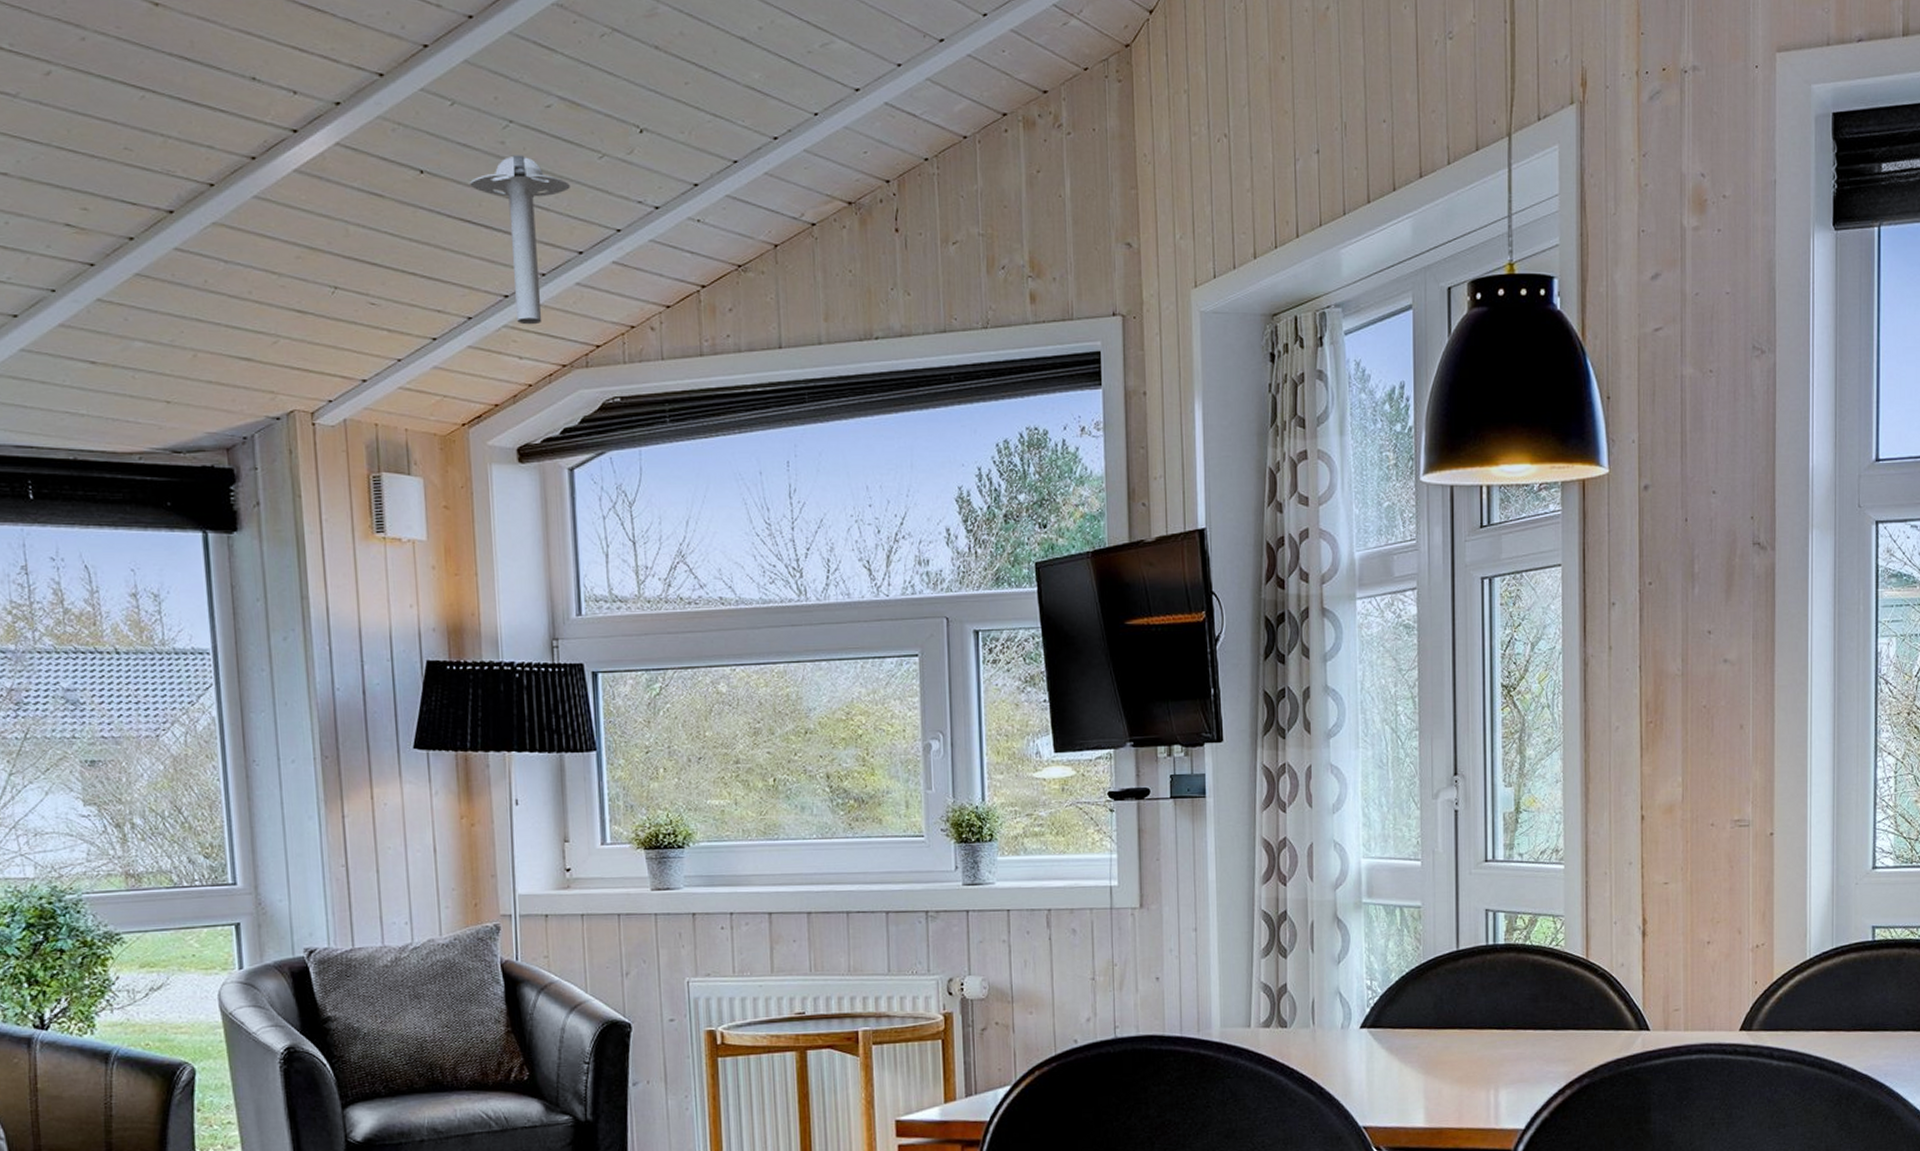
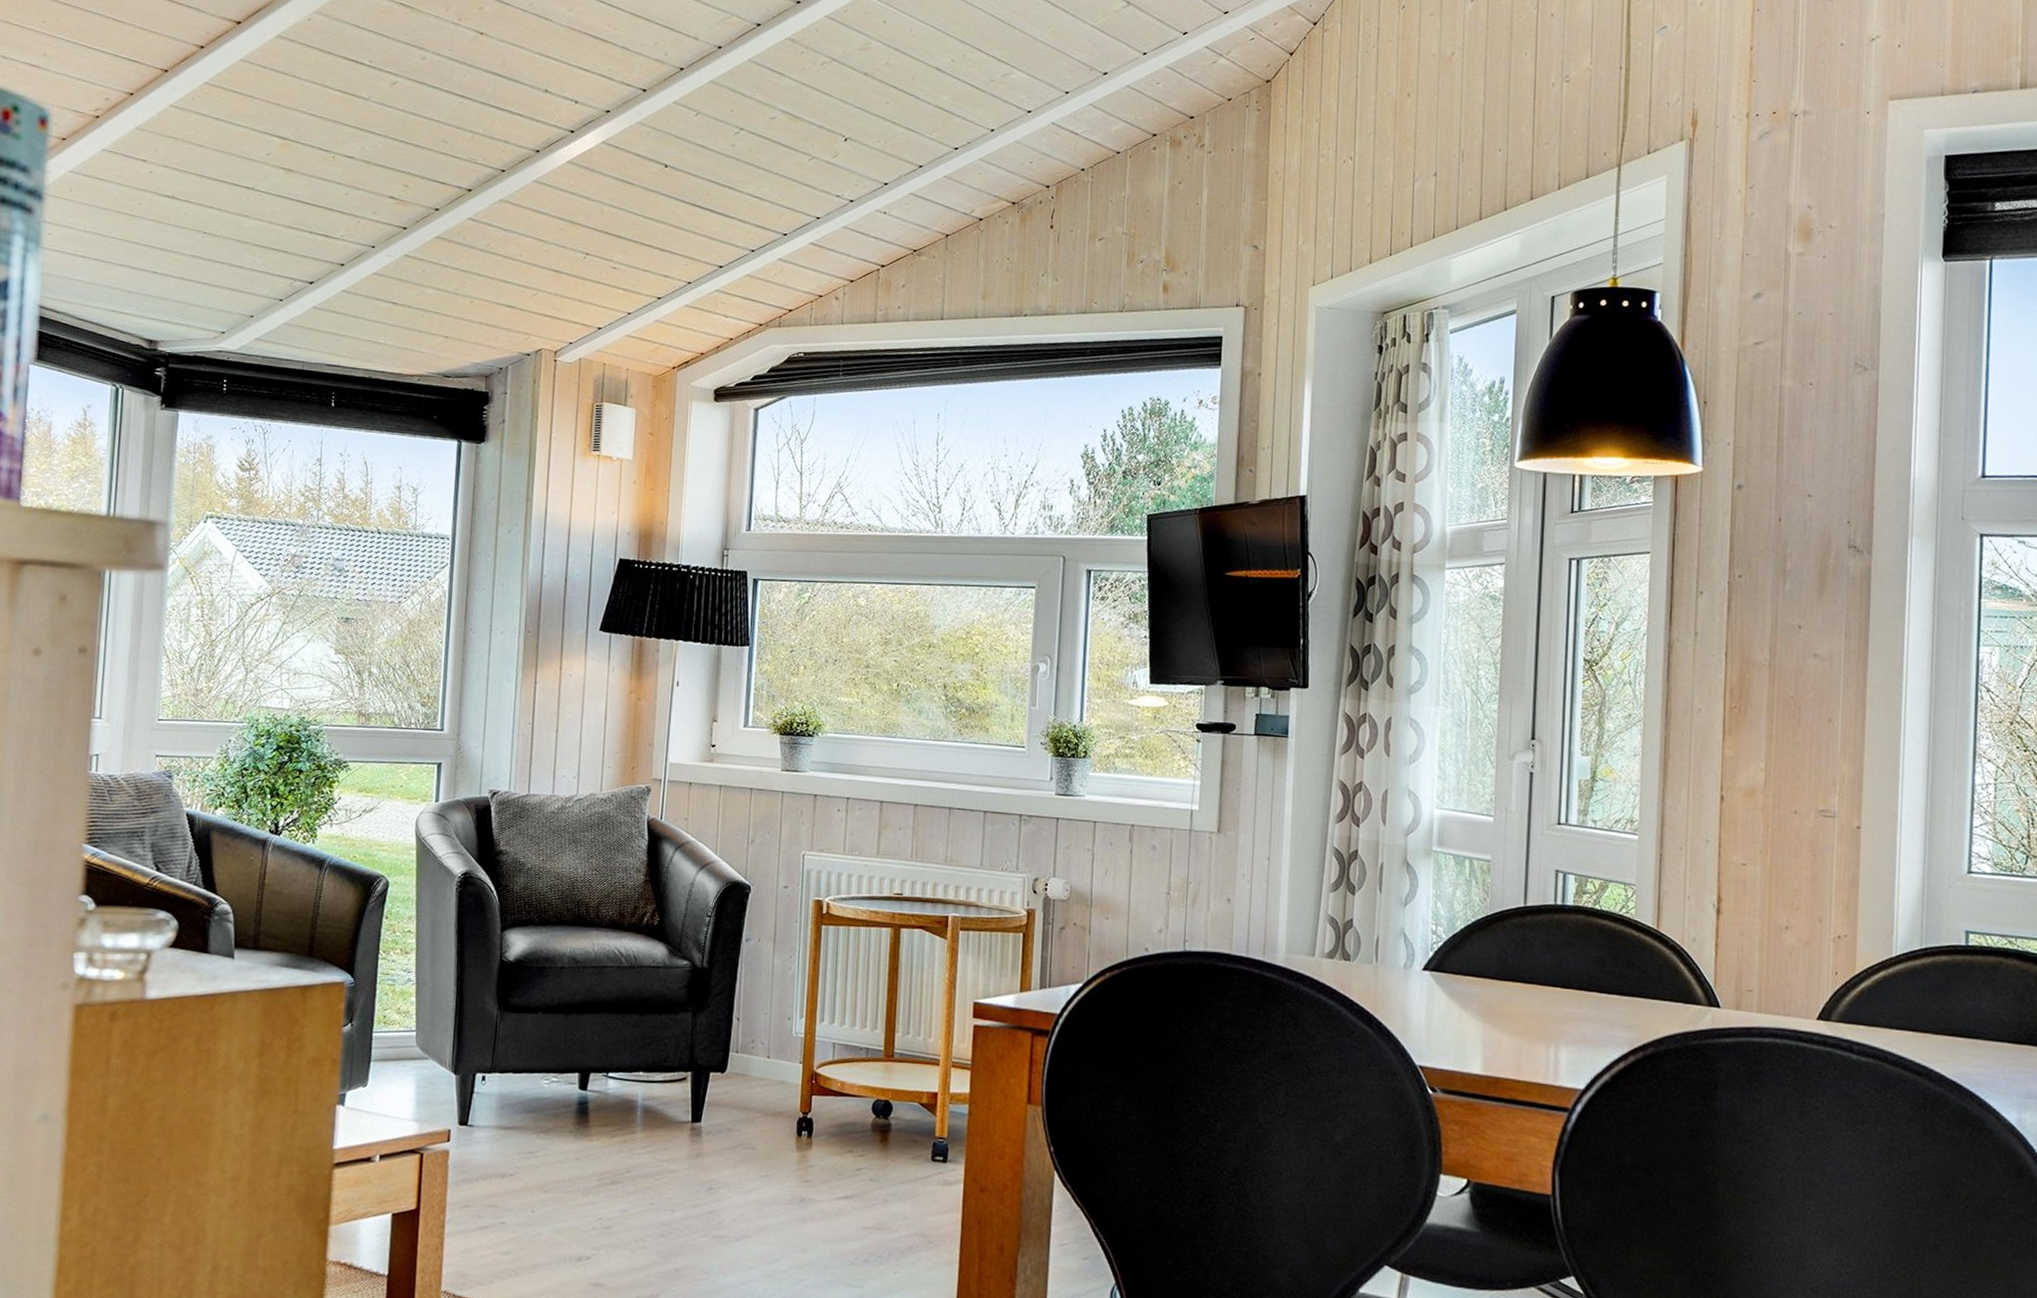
ceiling light: present [470,155,570,325] -> none [703,155,783,291]

